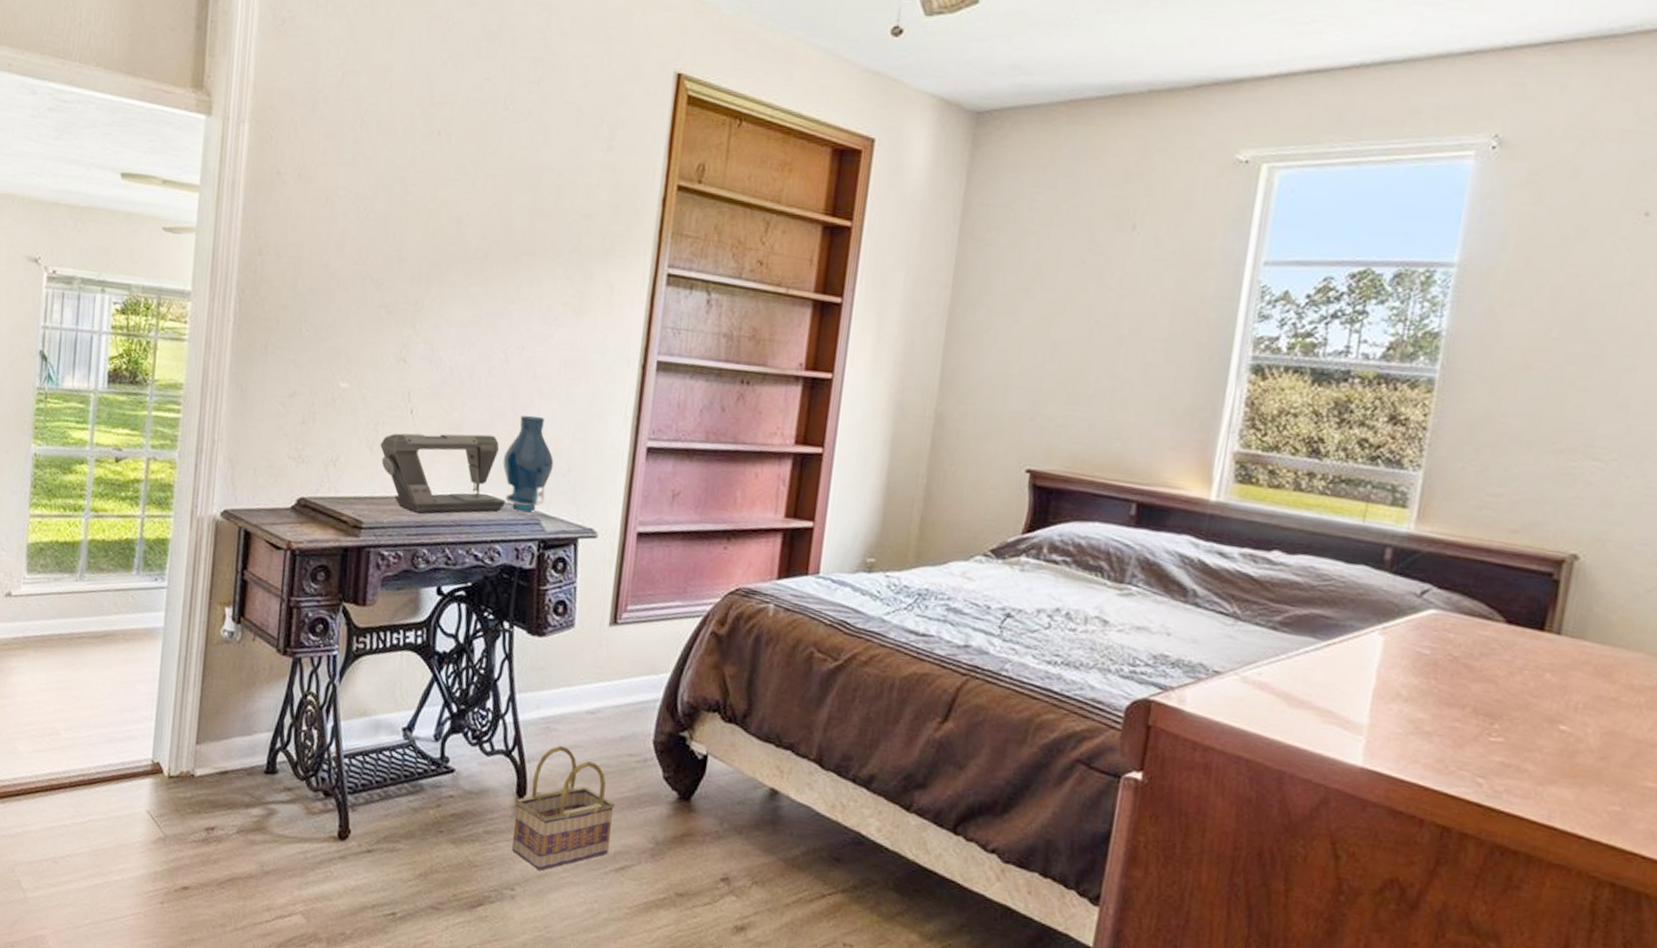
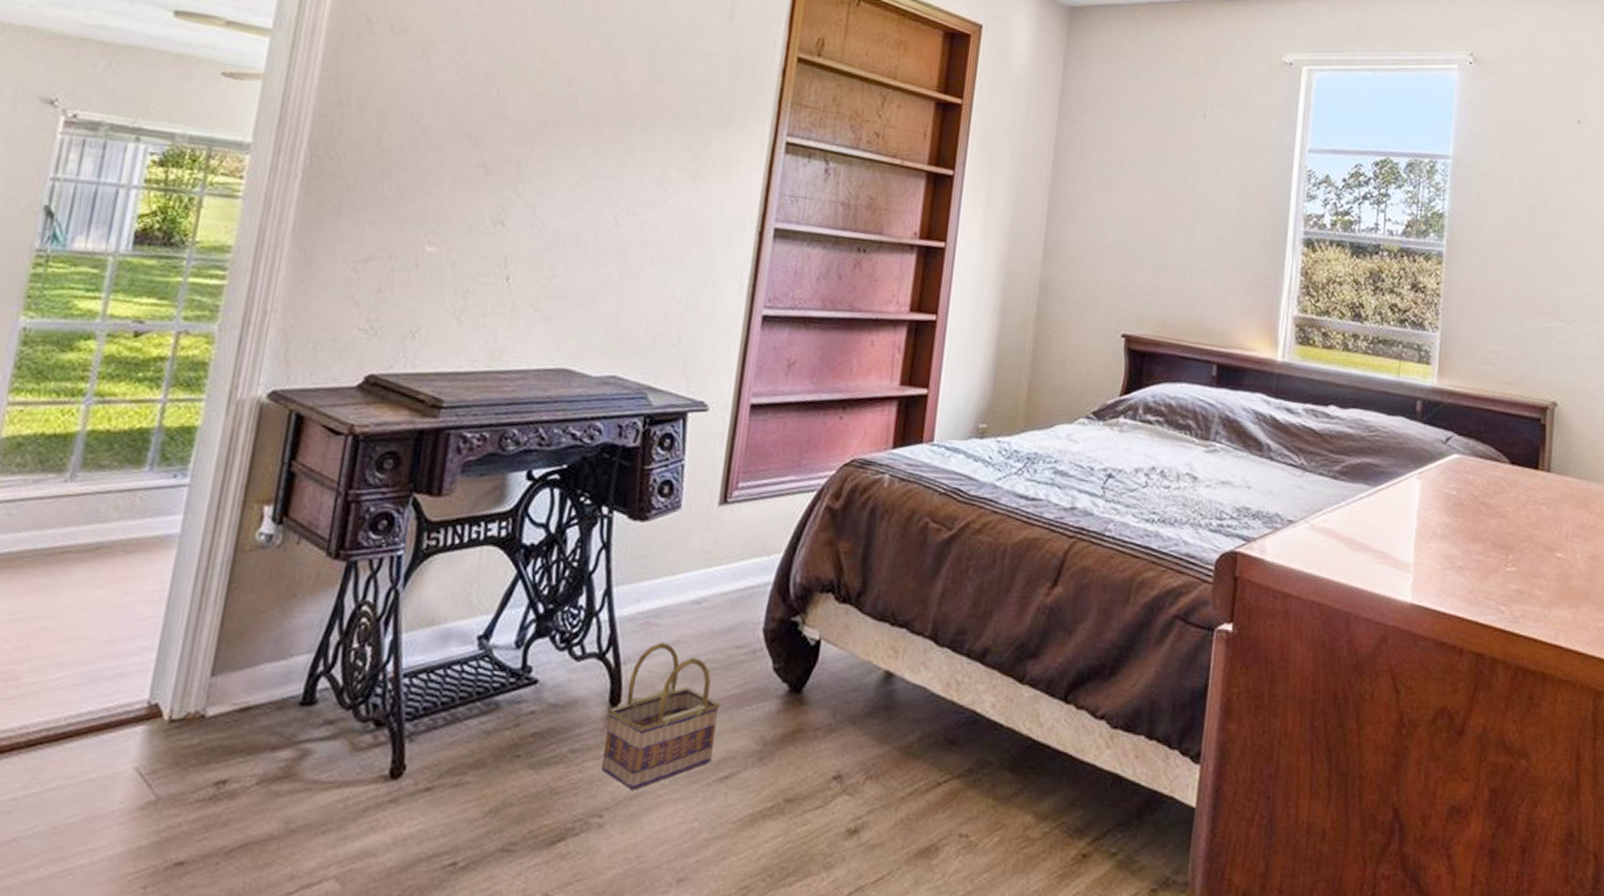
sewing machine: present [380,433,506,515] -> none [469,302,610,391]
vase: present [502,415,554,512] -> none [607,282,664,385]

